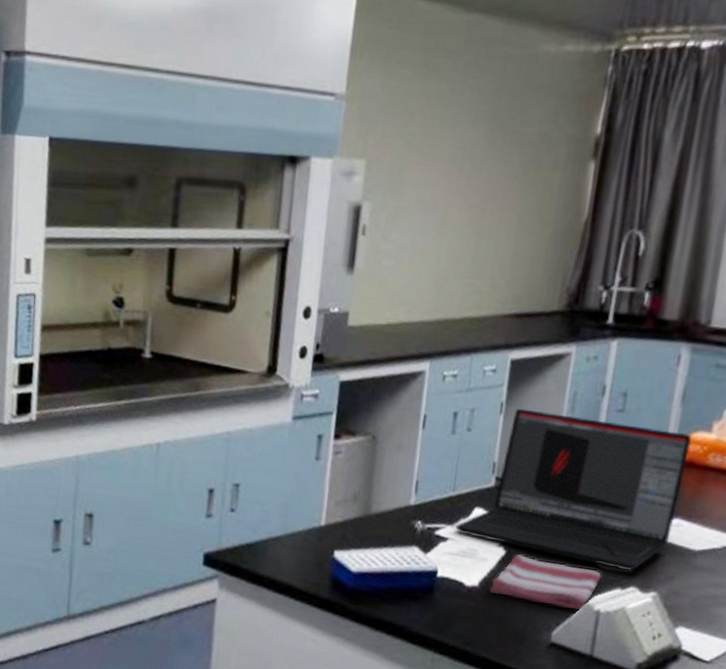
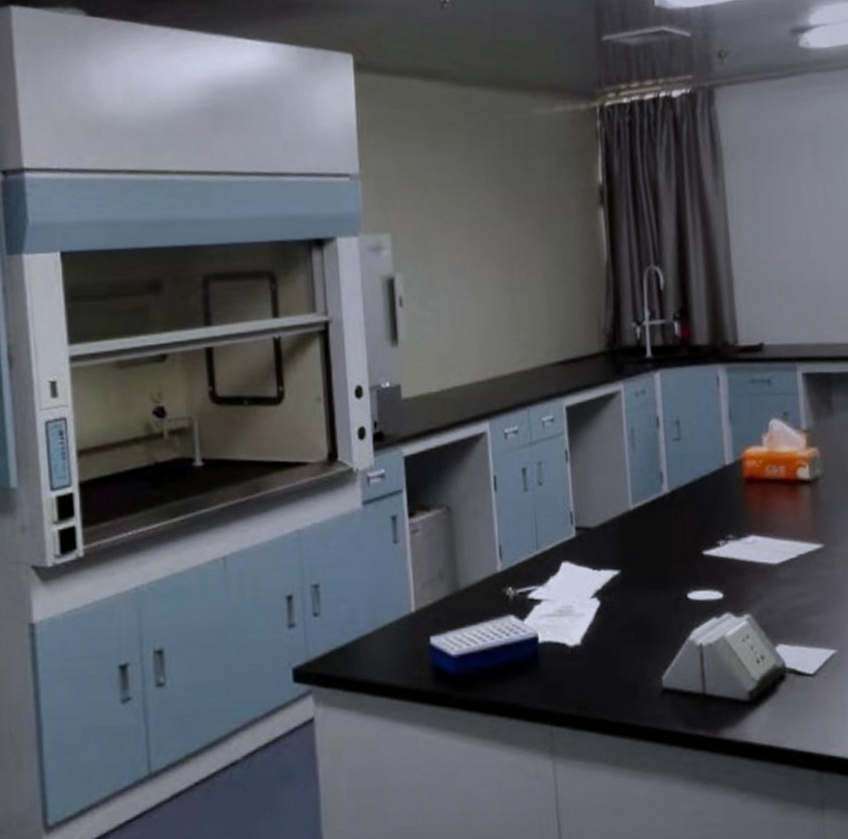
laptop: present [455,408,692,571] -> none [546,450,750,599]
dish towel: present [489,554,602,610] -> none [592,602,696,650]

